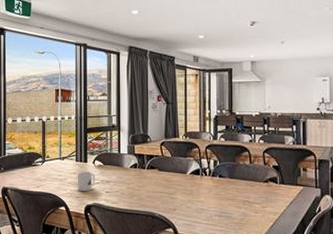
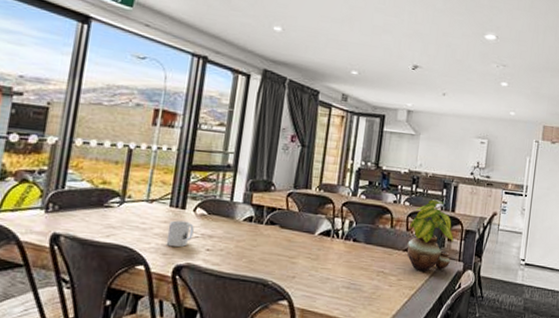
potted plant: none [266,136,309,199] -> present [407,199,454,272]

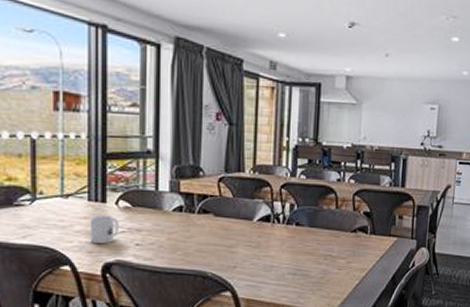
potted plant: present [407,199,454,272] -> none [355,175,405,253]

